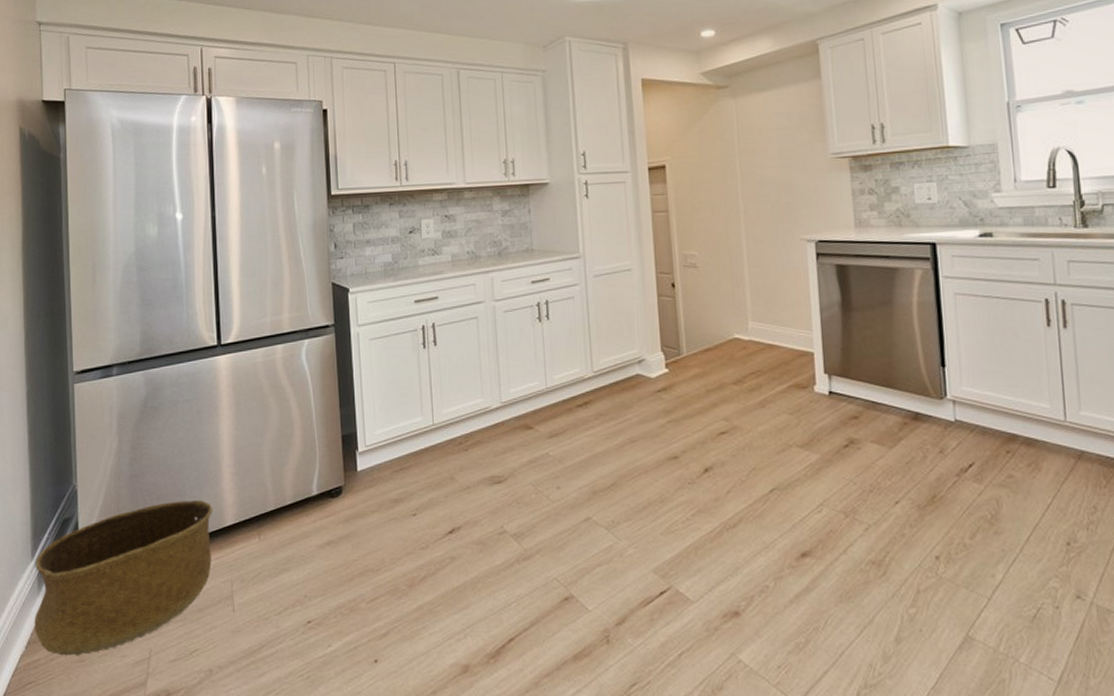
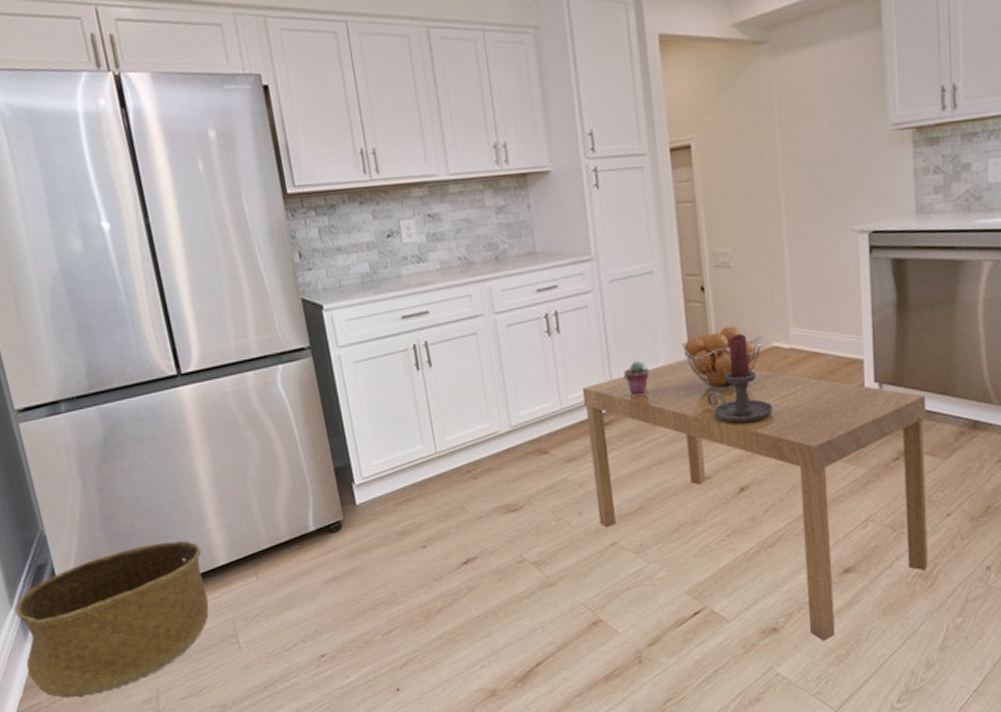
dining table: none [566,346,880,627] -> present [582,359,928,641]
potted succulent: none [603,347,626,379] -> present [623,361,650,397]
fruit basket: none [654,318,725,377] -> present [681,325,762,391]
candle holder: none [675,326,735,407] -> present [707,334,773,424]

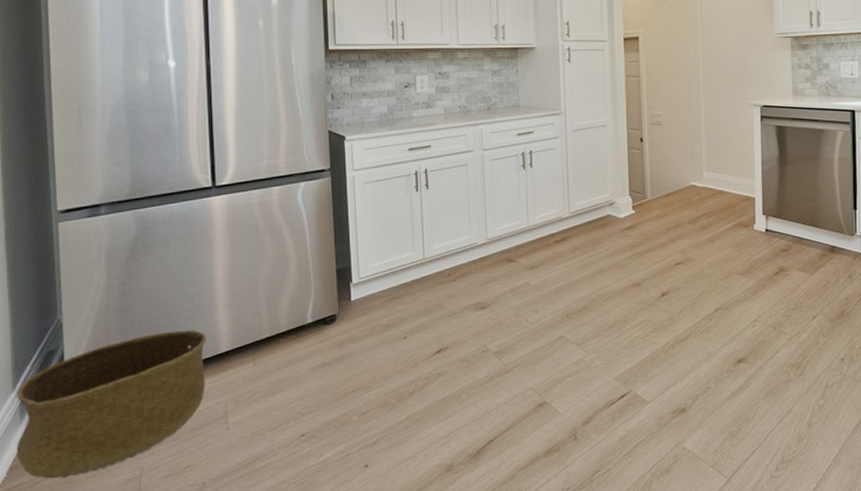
dining table: present [582,359,928,641] -> none [546,192,799,419]
potted succulent: present [623,361,650,397] -> none [579,192,599,219]
fruit basket: present [681,325,762,391] -> none [624,168,683,217]
candle holder: present [707,334,773,424] -> none [640,175,689,243]

